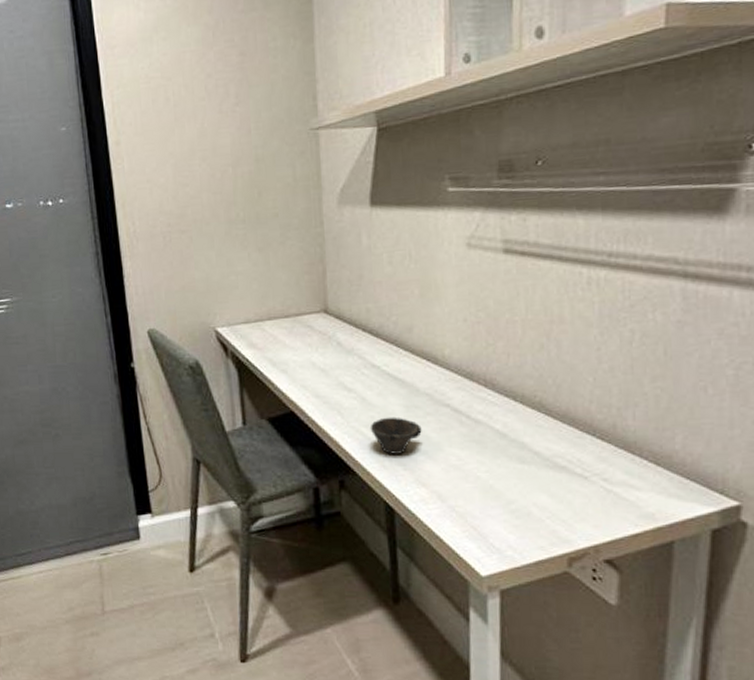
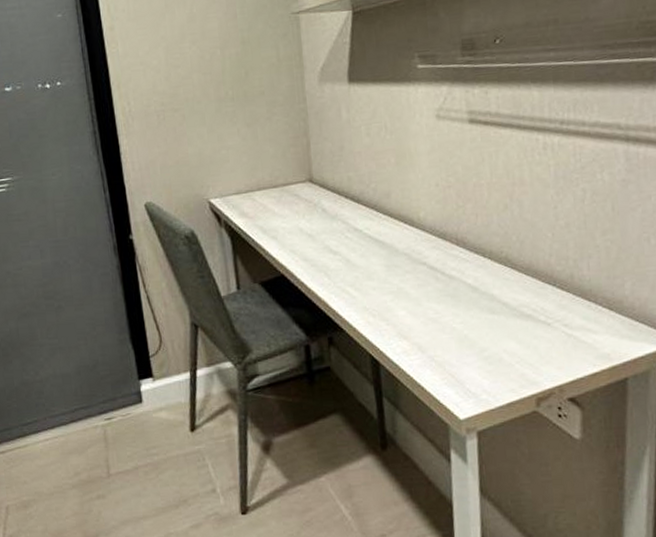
cup: present [370,417,422,454] -> none [354,276,402,311]

